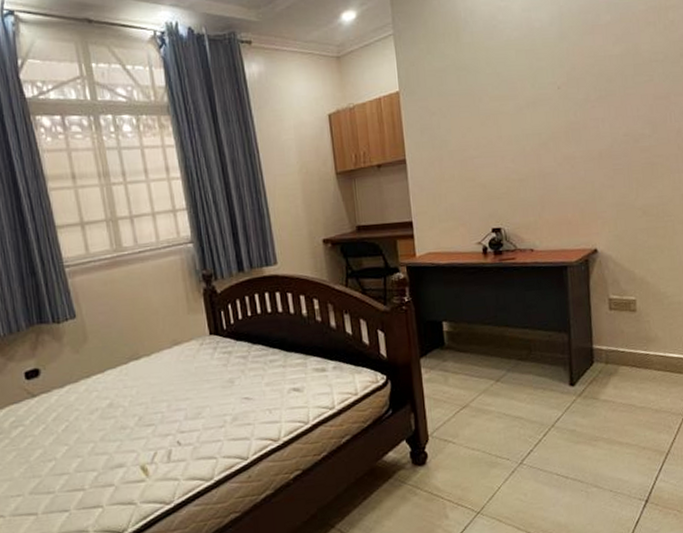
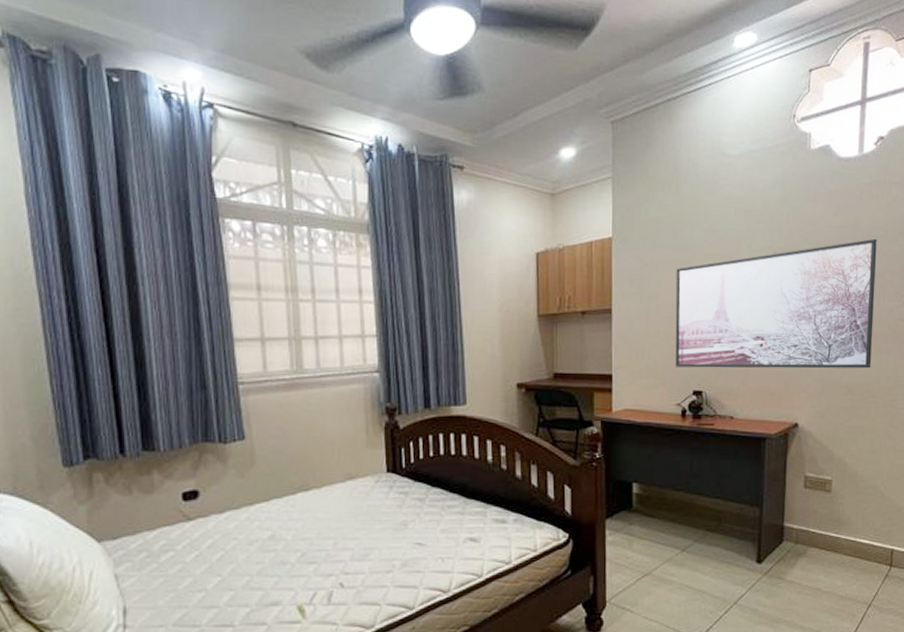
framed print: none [464,62,664,208] -> present [675,238,877,369]

